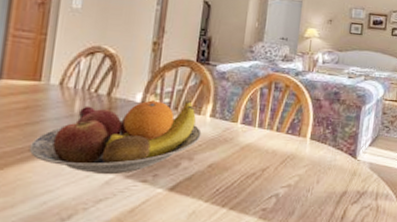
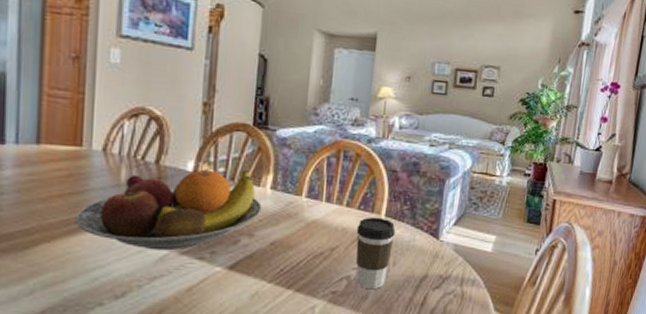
coffee cup: none [284,140,319,206] -> present [356,217,396,290]

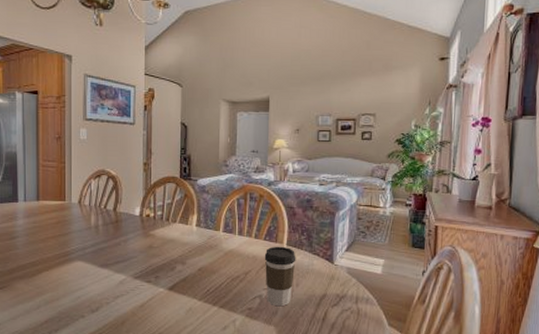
fruit bowl: present [75,169,262,251] -> none [63,213,190,276]

